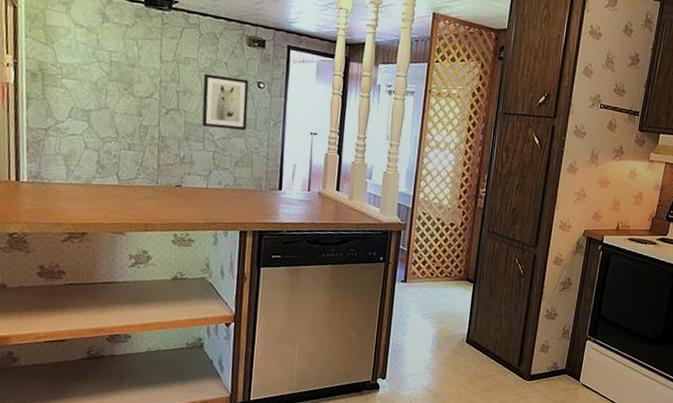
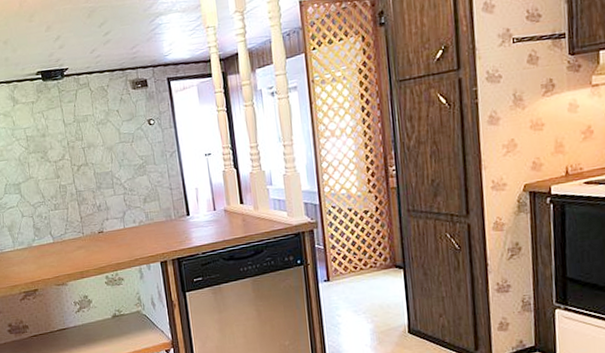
wall art: present [202,74,249,131] -> none [102,120,147,173]

